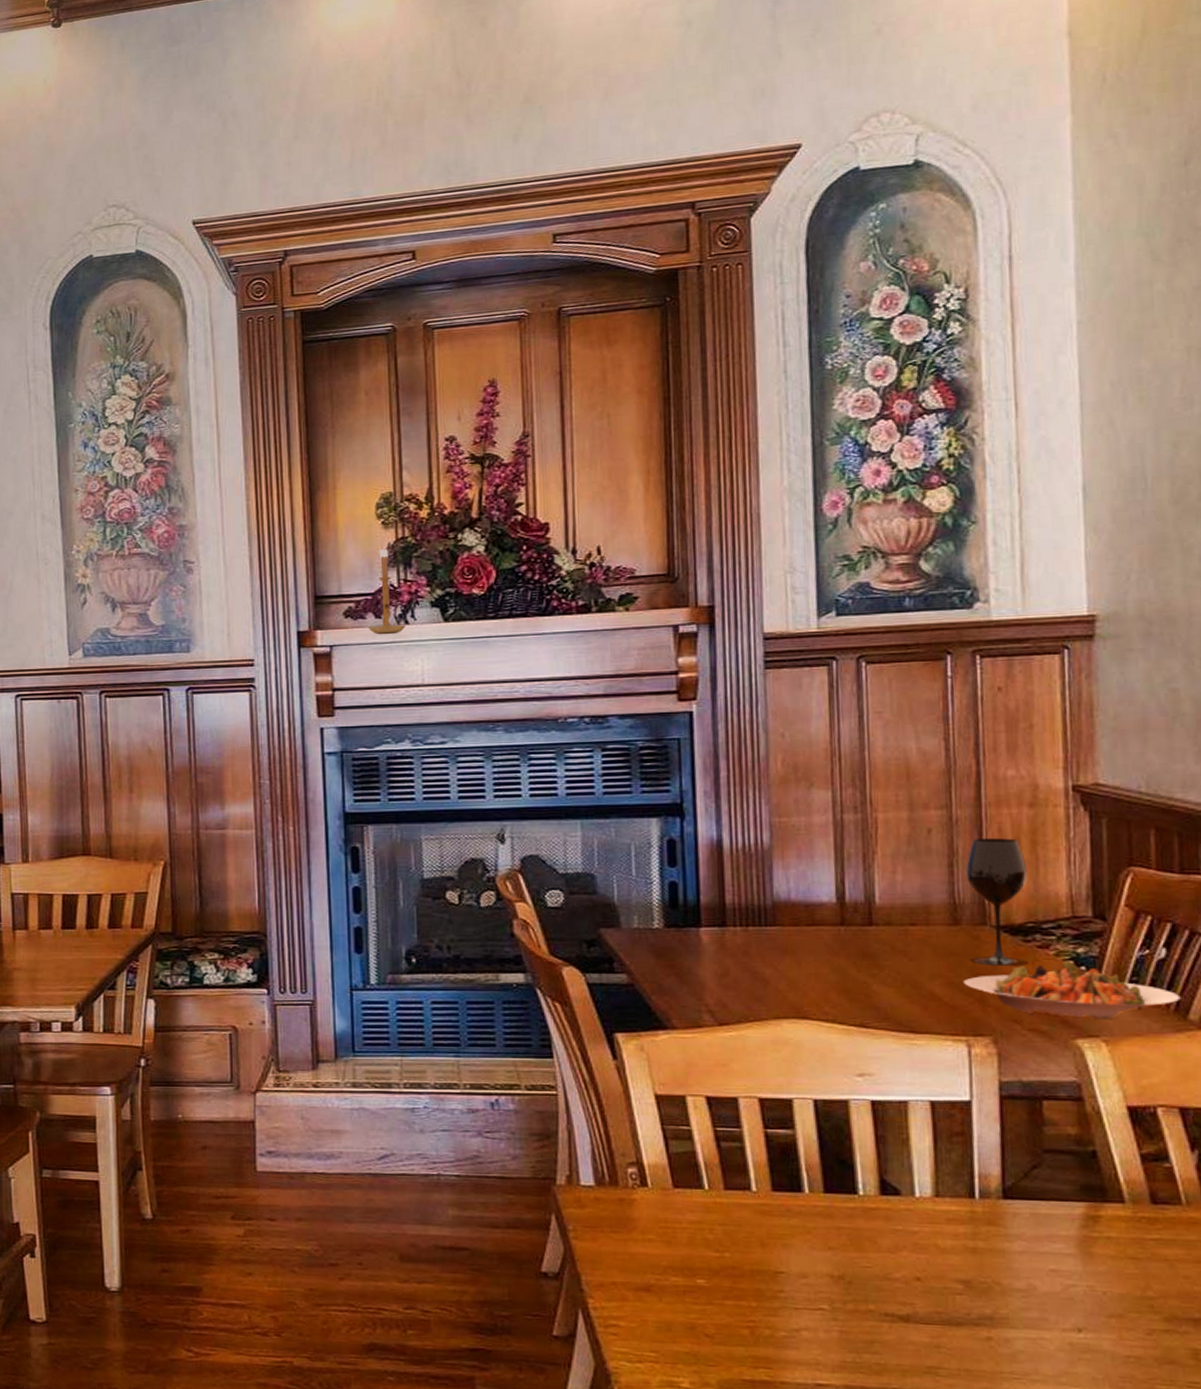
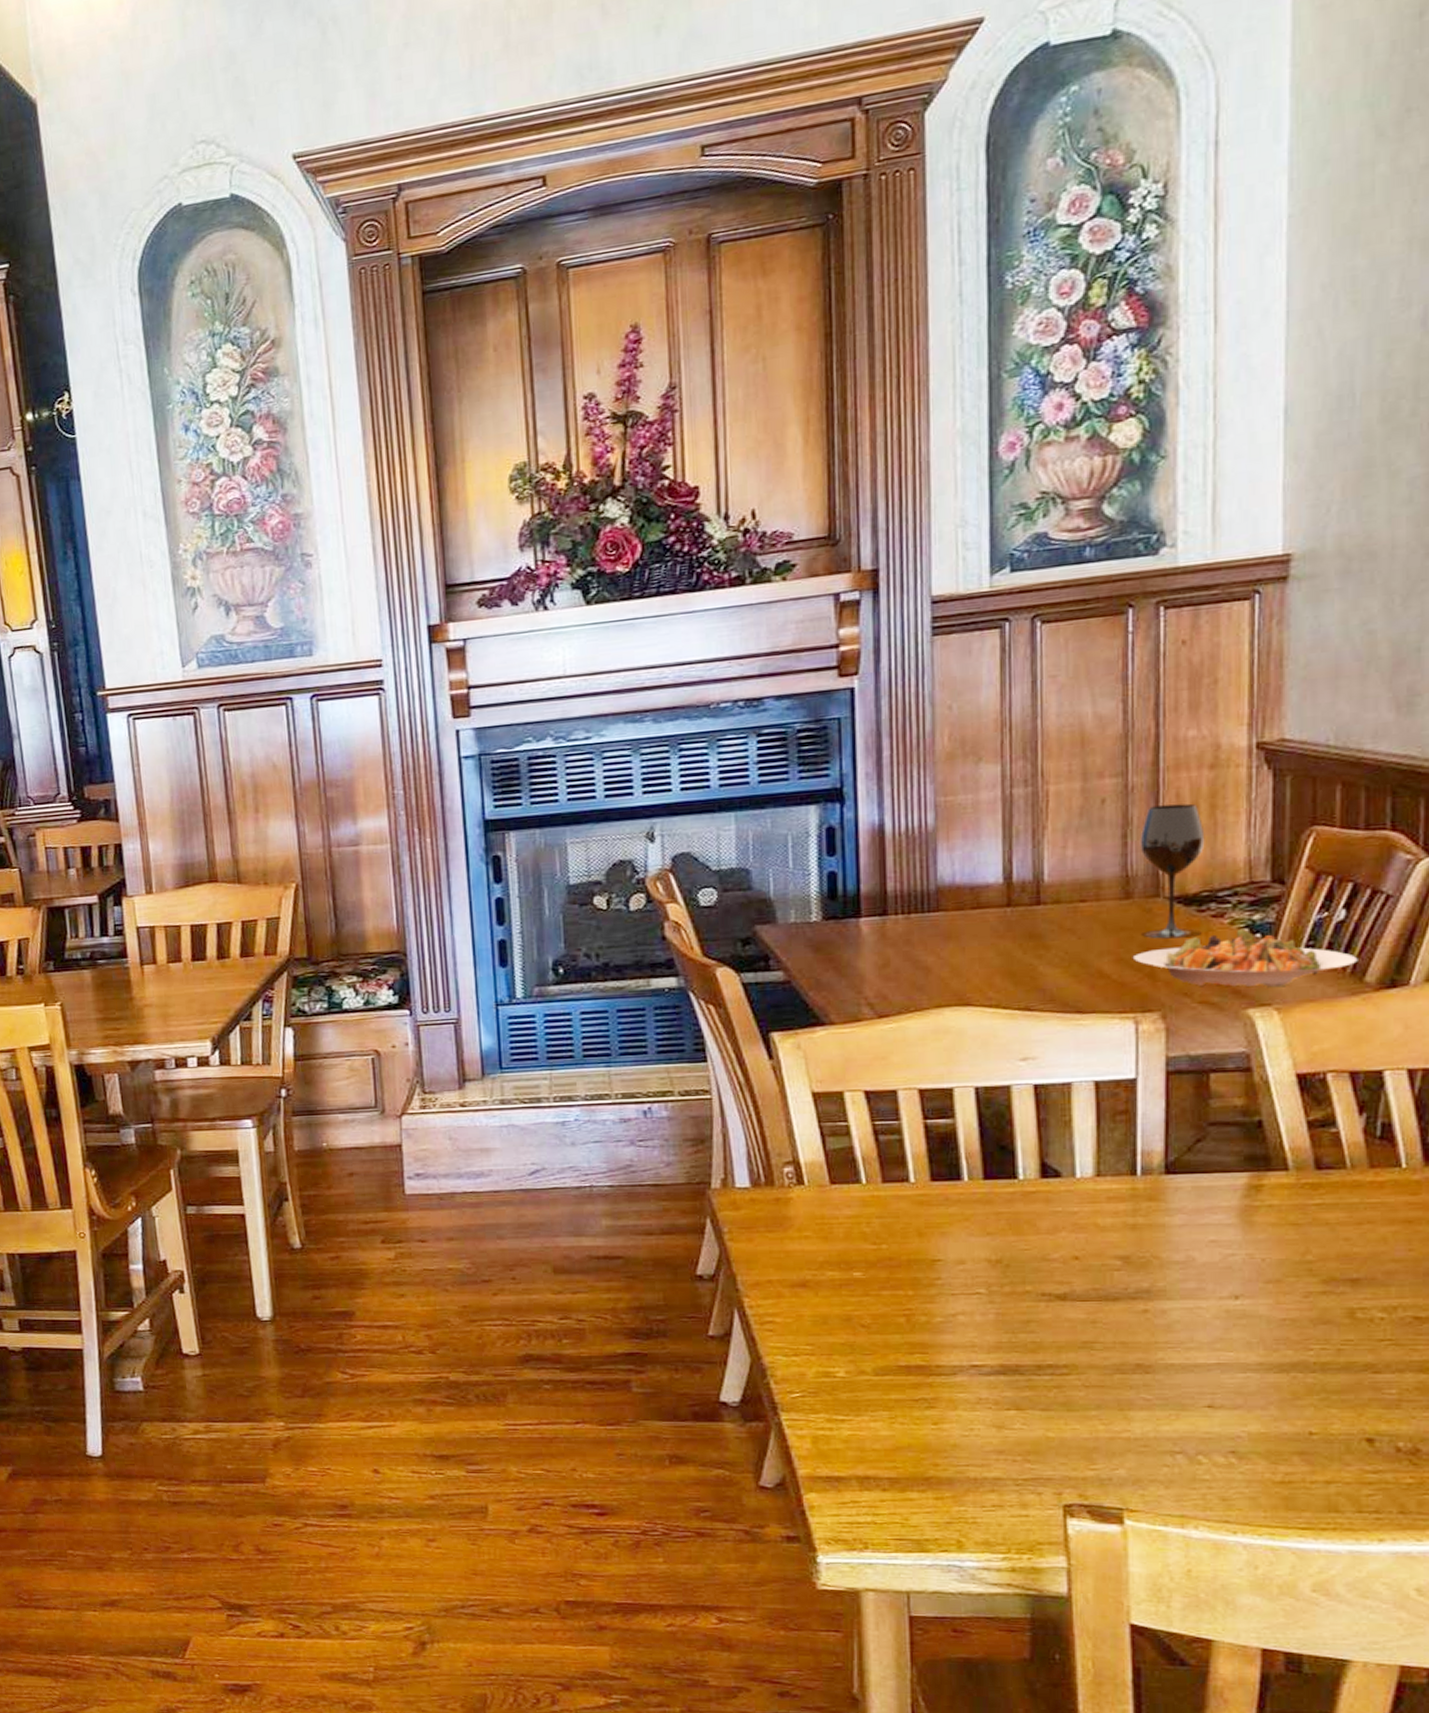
candle holder: present [368,549,405,635] -> none [504,527,544,624]

